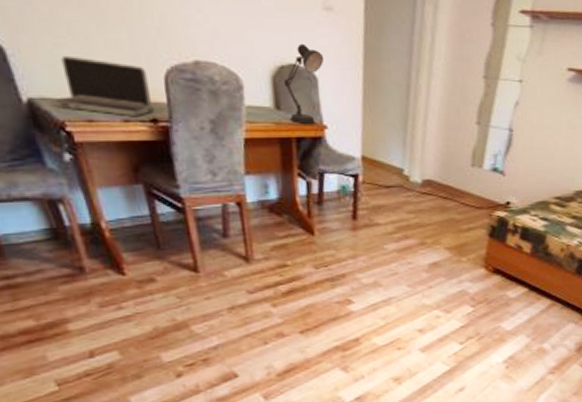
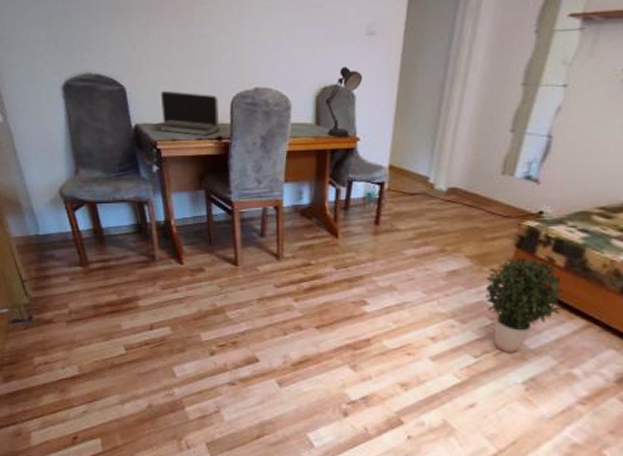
potted plant: none [465,245,531,337] -> present [485,257,563,354]

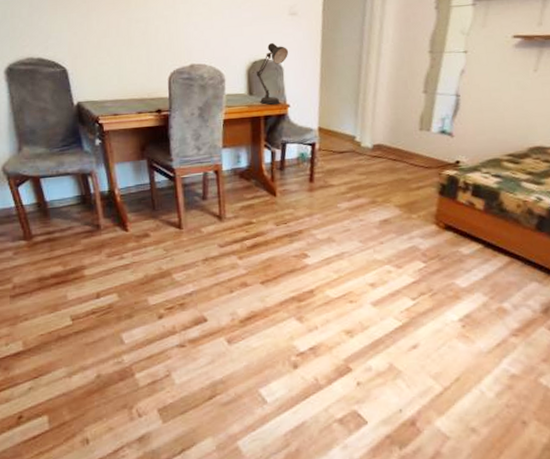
laptop: present [150,90,220,136] -> none [92,70,159,110]
potted plant: present [485,257,563,354] -> none [415,203,486,294]

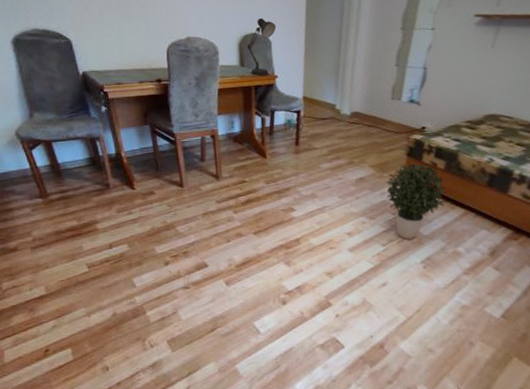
potted plant: none [415,203,486,294] -> present [387,163,446,240]

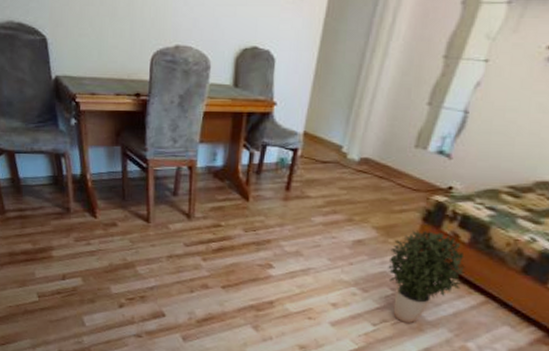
desk lamp: present [247,18,277,76] -> none [244,29,284,100]

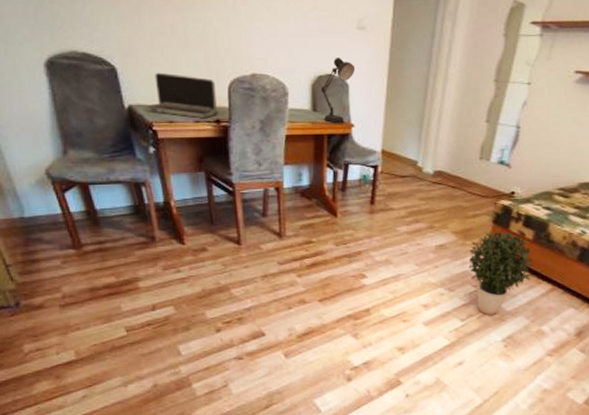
laptop: none [70,43,139,92] -> present [145,72,218,119]
desk lamp: none [244,29,284,100] -> present [320,58,356,123]

